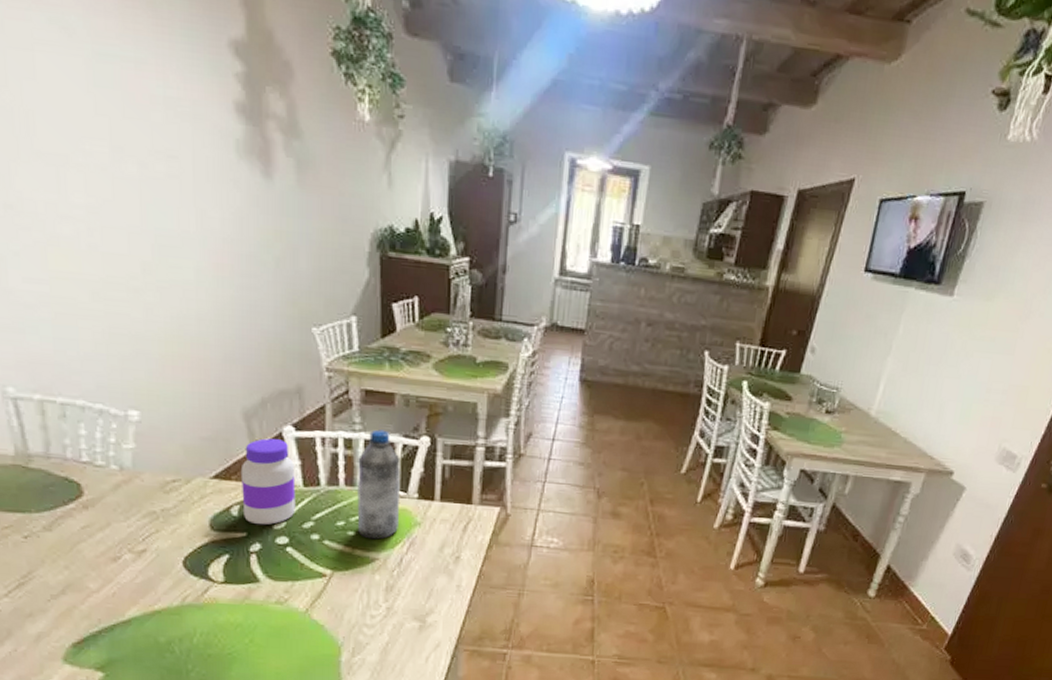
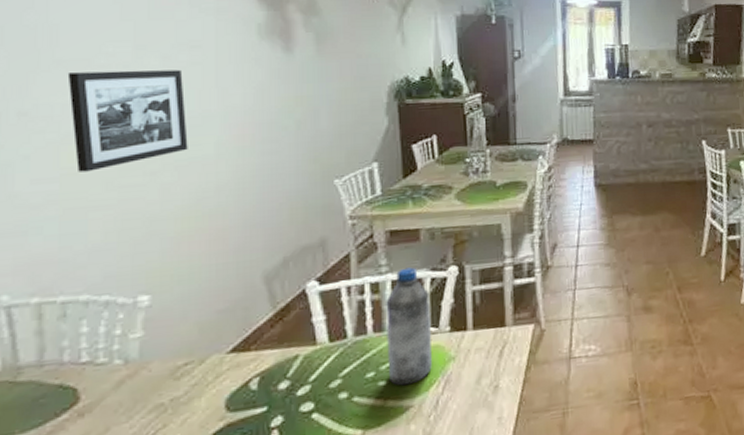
picture frame: none [47,168,169,279] -> present [67,69,188,172]
jar: present [240,438,296,525] -> none [260,297,321,395]

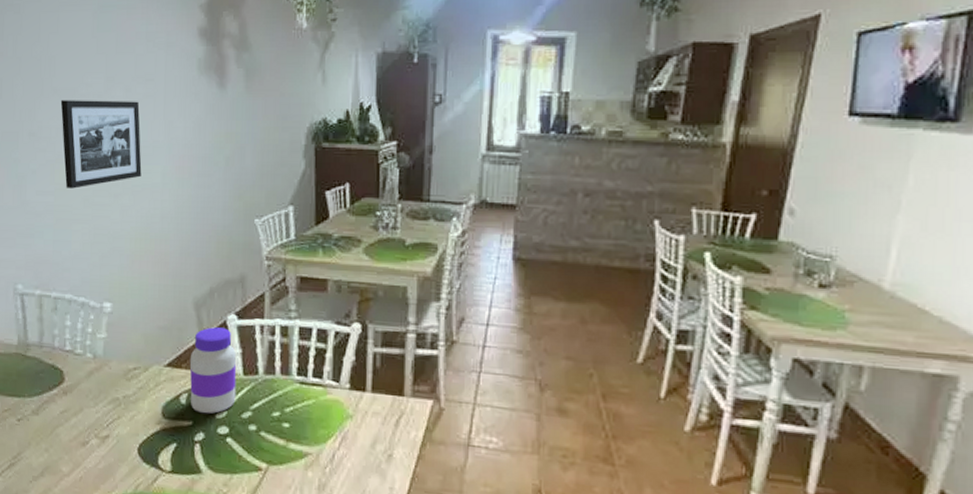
jar: none [260,297,321,395] -> present [189,327,237,414]
water bottle: present [386,267,432,386] -> none [291,317,333,433]

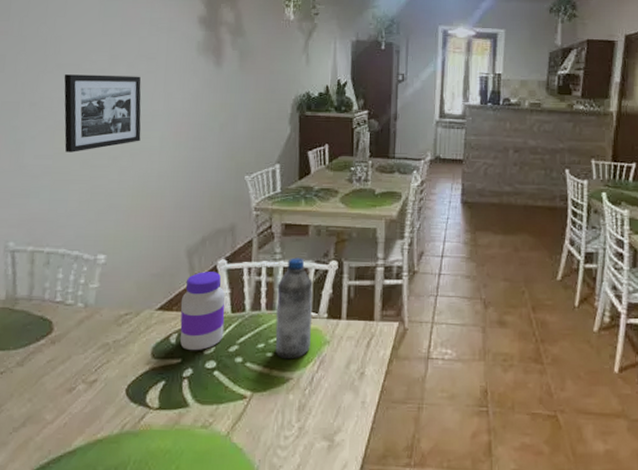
water bottle: none [291,317,333,433] -> present [275,257,313,359]

